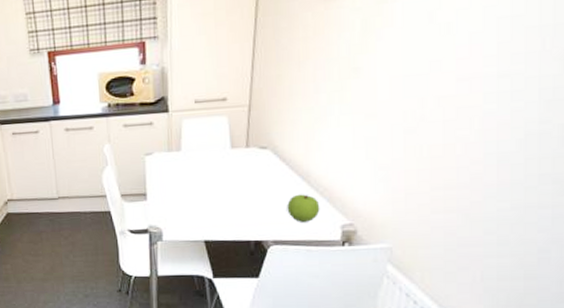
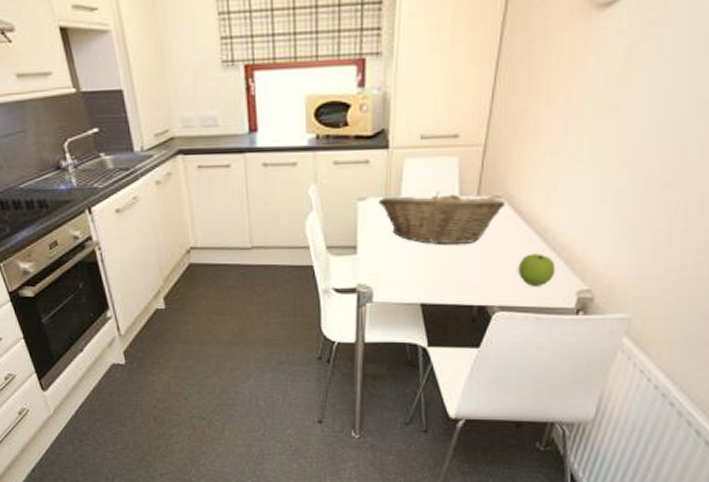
fruit basket: none [163,145,272,190] -> present [379,191,506,246]

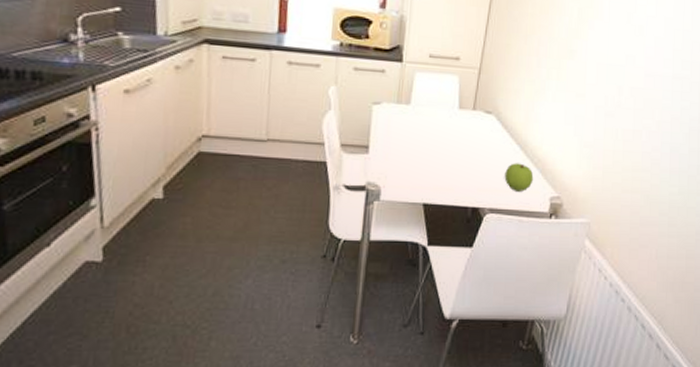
fruit basket: present [379,191,506,246] -> none [391,103,496,151]

